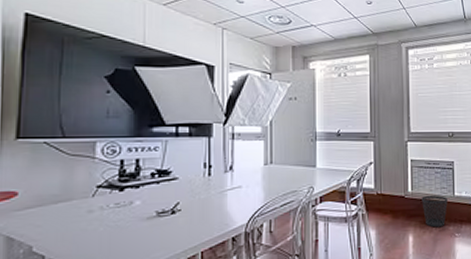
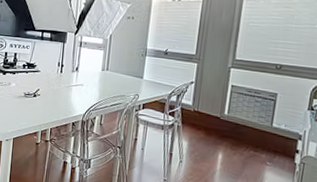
wastebasket: present [422,195,448,228] -> none [236,120,264,153]

